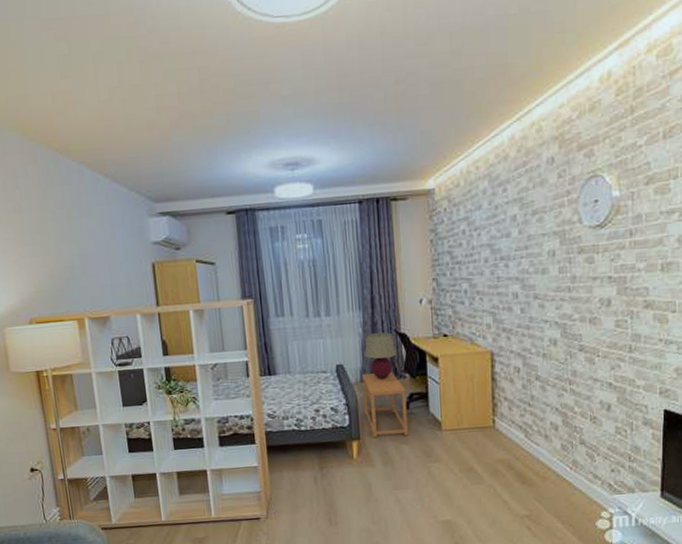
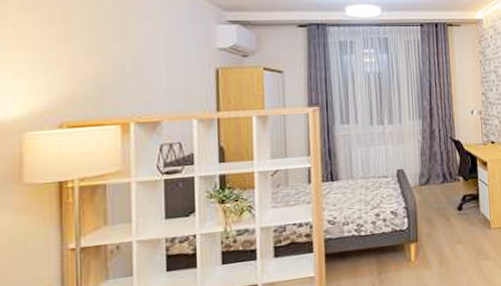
side table: present [362,372,409,438] -> none [421,175,462,240]
table lamp: present [365,332,397,380] -> none [423,139,452,183]

